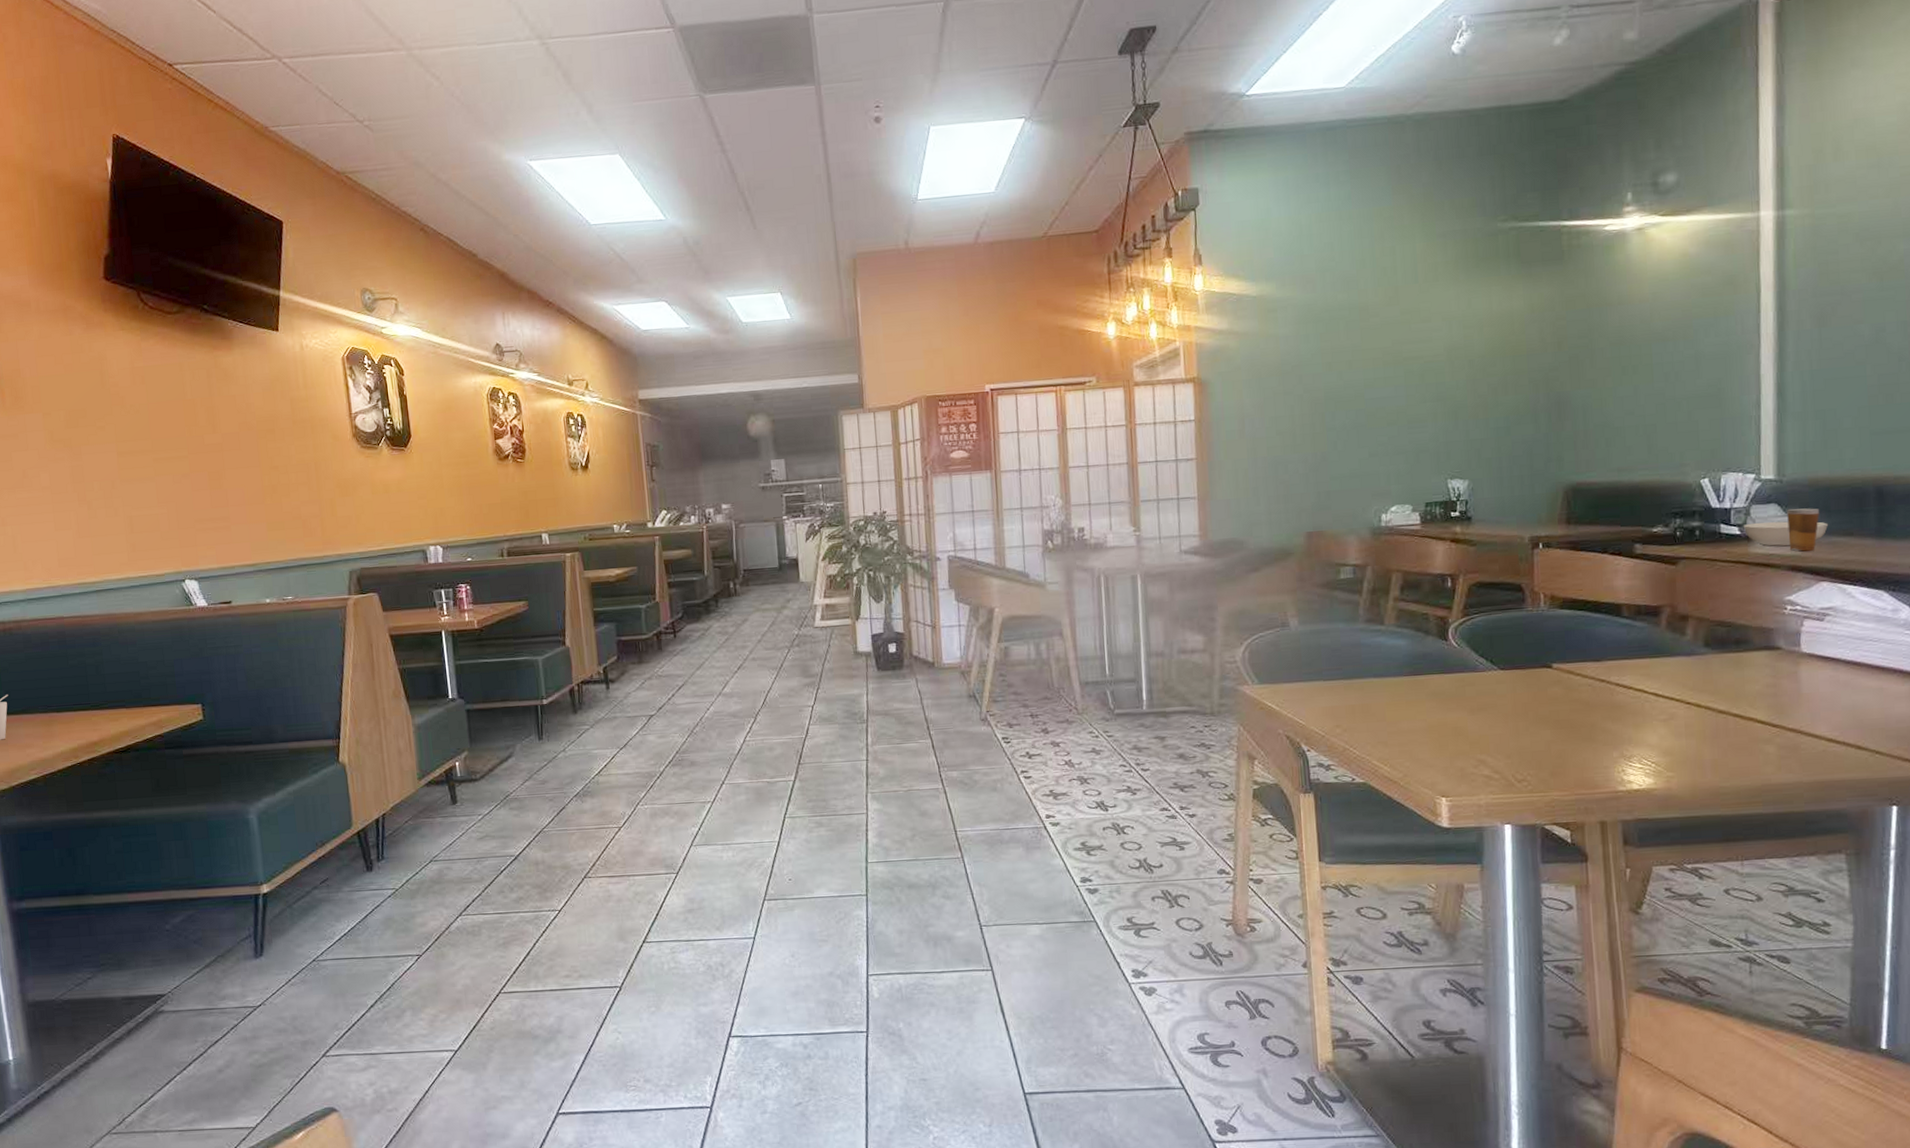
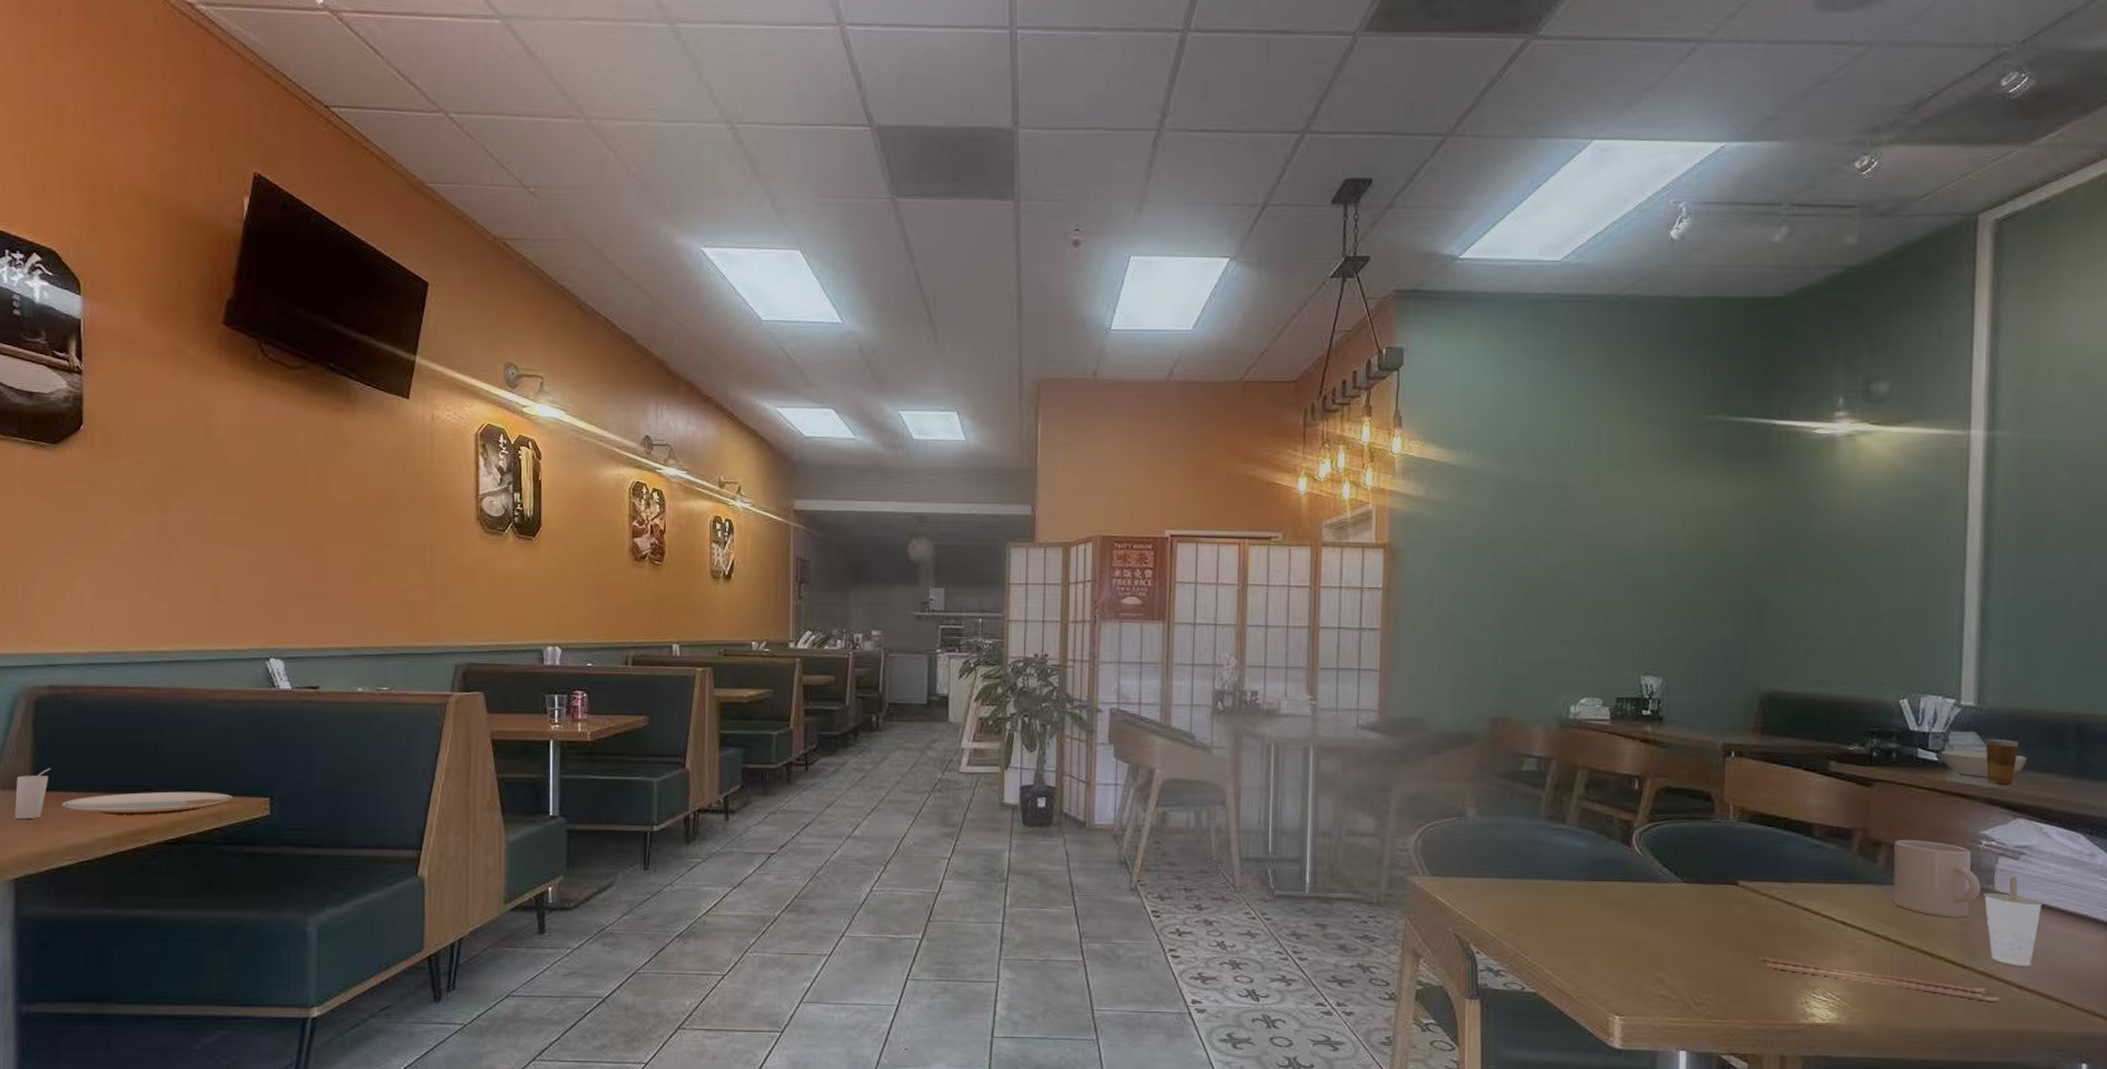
plate: none [21,703,169,731] -> present [61,791,233,815]
chopsticks: none [1573,731,1811,756] -> present [1757,955,2001,1001]
cup: none [1701,610,1788,682] -> present [1892,839,1981,918]
cup: none [1791,637,1850,723] -> present [1984,876,2044,968]

